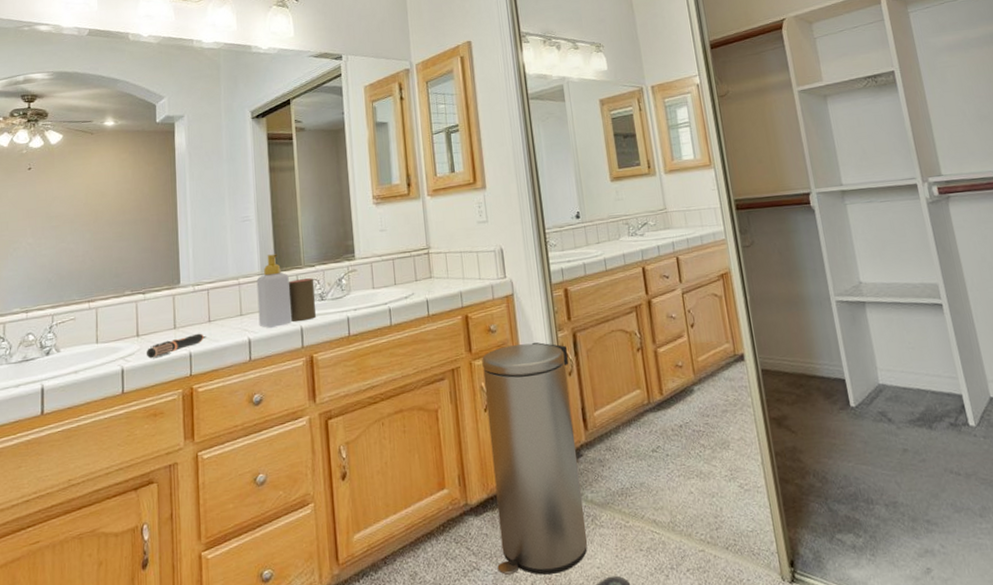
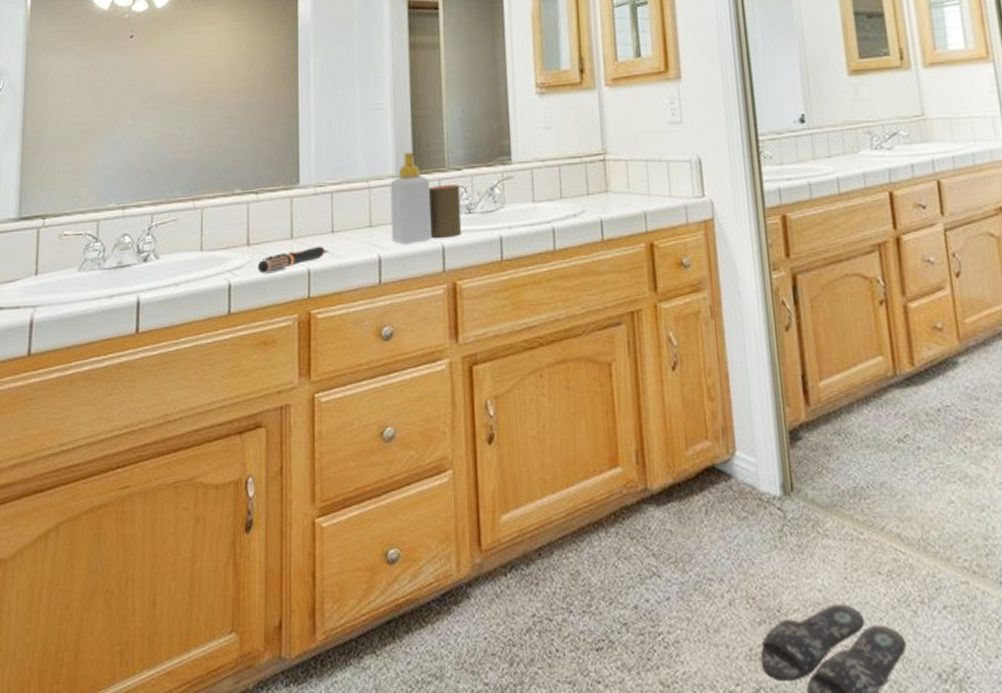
pedal bin: present [482,342,588,576] -> none [670,283,806,592]

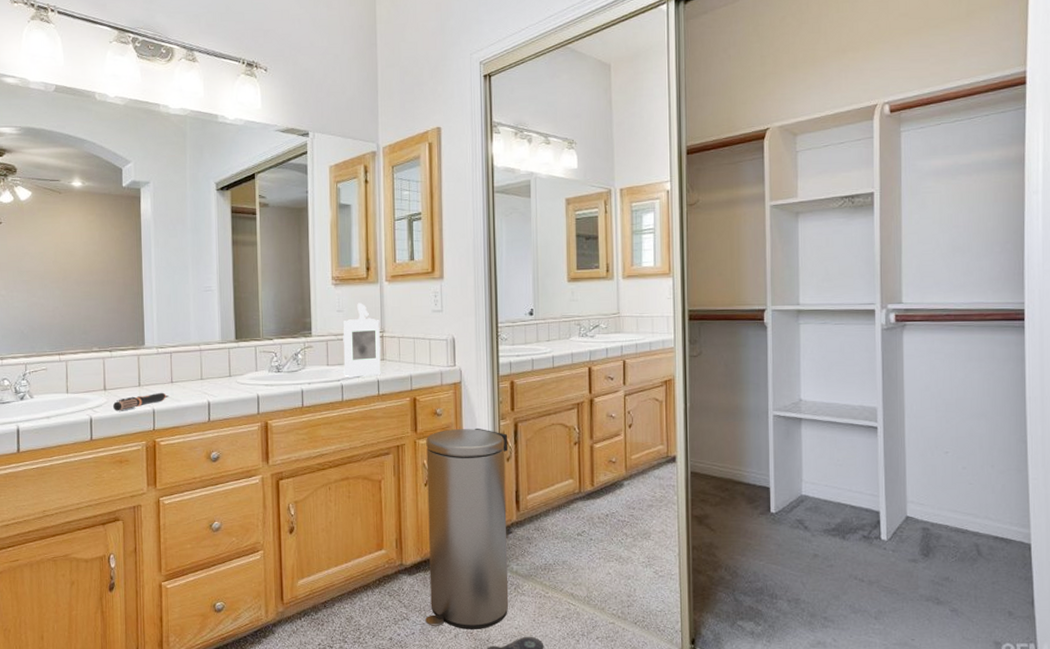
soap bottle: present [390,152,431,245] -> none [217,325,249,393]
cup: present [428,184,462,239] -> none [247,350,273,390]
tissue box: none [552,116,605,218] -> present [343,303,381,378]
pedal bin: none [670,283,806,592] -> present [425,428,509,629]

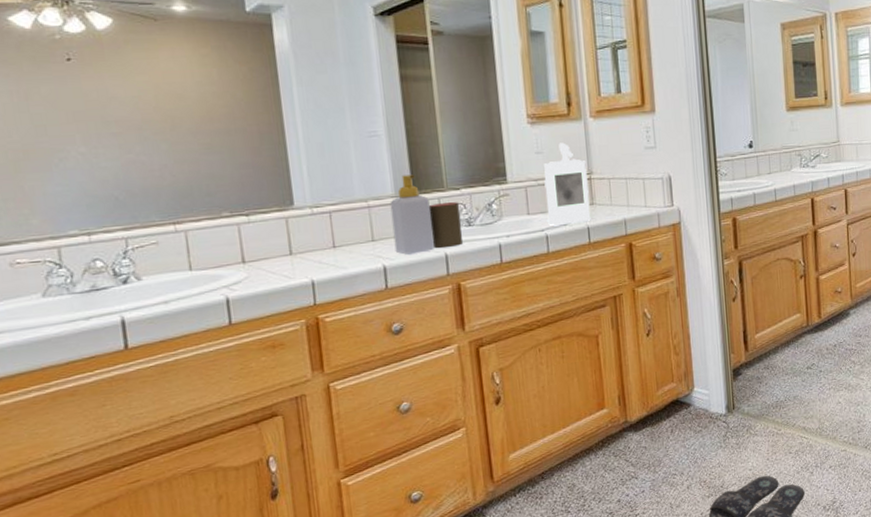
hair brush: present [112,392,169,413] -> none [256,259,332,288]
soap bottle: none [217,325,249,393] -> present [390,174,434,255]
cup: none [247,350,273,390] -> present [428,202,464,249]
pedal bin: present [425,428,509,629] -> none [645,269,742,482]

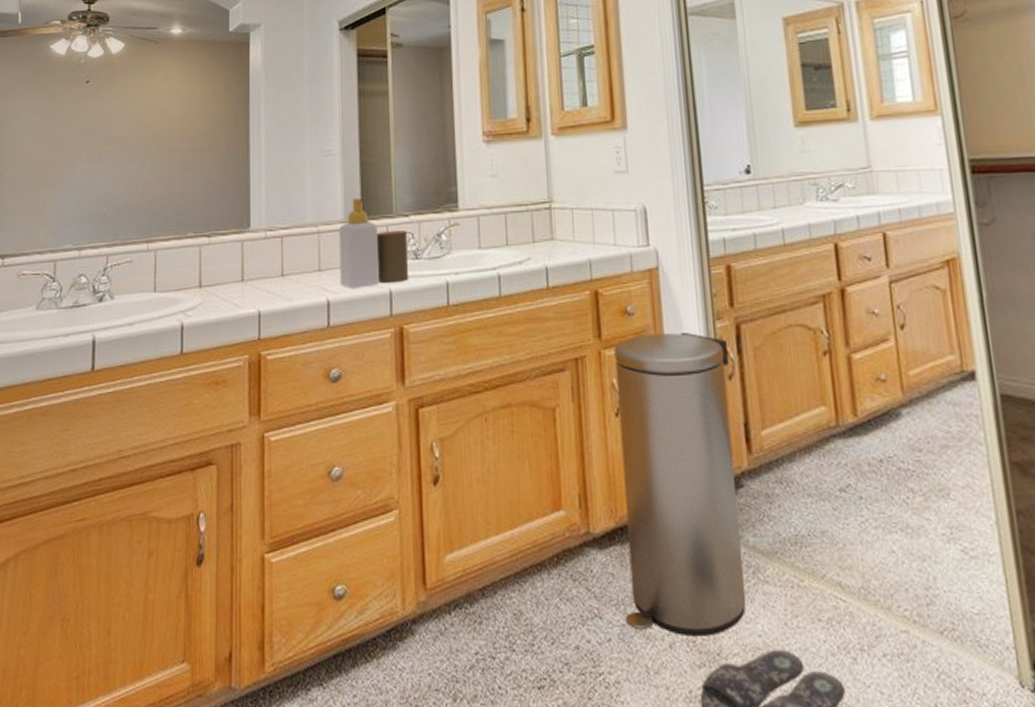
tissue box: present [543,142,591,226] -> none [498,164,550,265]
pedal bin: none [645,269,742,482] -> present [614,331,747,636]

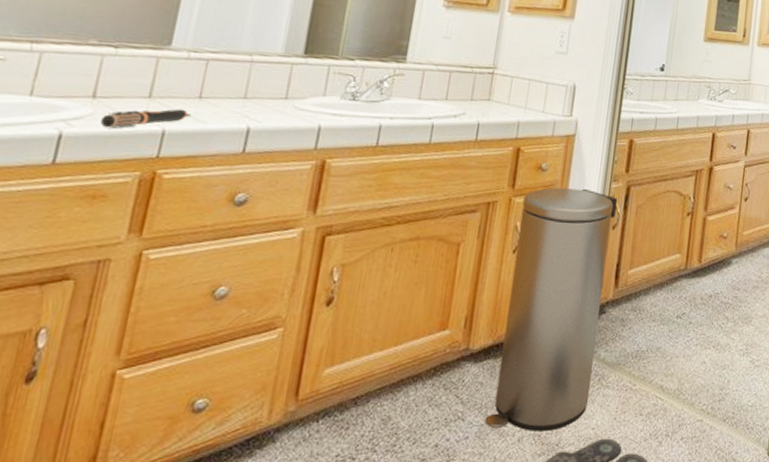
hair brush: none [209,289,279,317] -> present [100,108,192,130]
soap bottle: present [339,198,379,289] -> none [265,35,319,120]
cup: present [376,230,409,284] -> none [307,70,349,120]

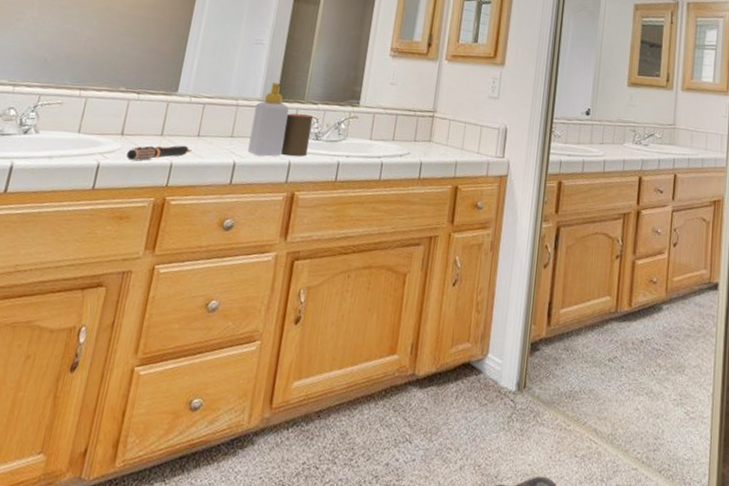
soap bottle: none [265,35,319,120] -> present [247,82,289,157]
cup: none [307,70,349,120] -> present [280,113,313,157]
pedal bin: present [484,188,617,431] -> none [429,225,548,463]

